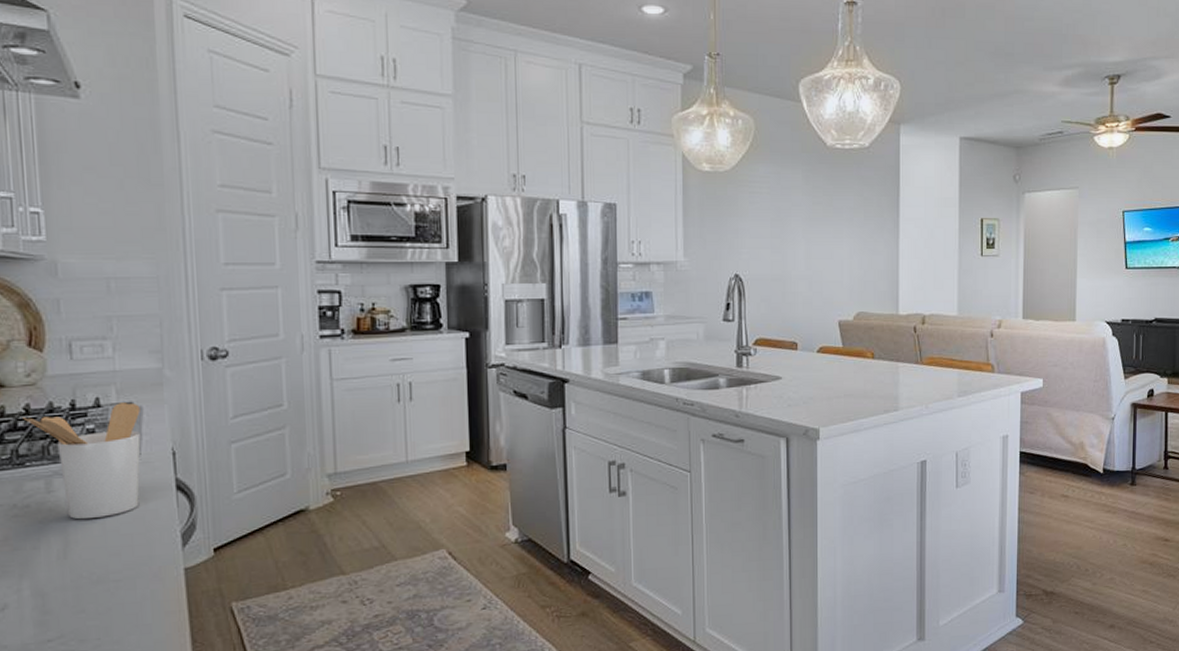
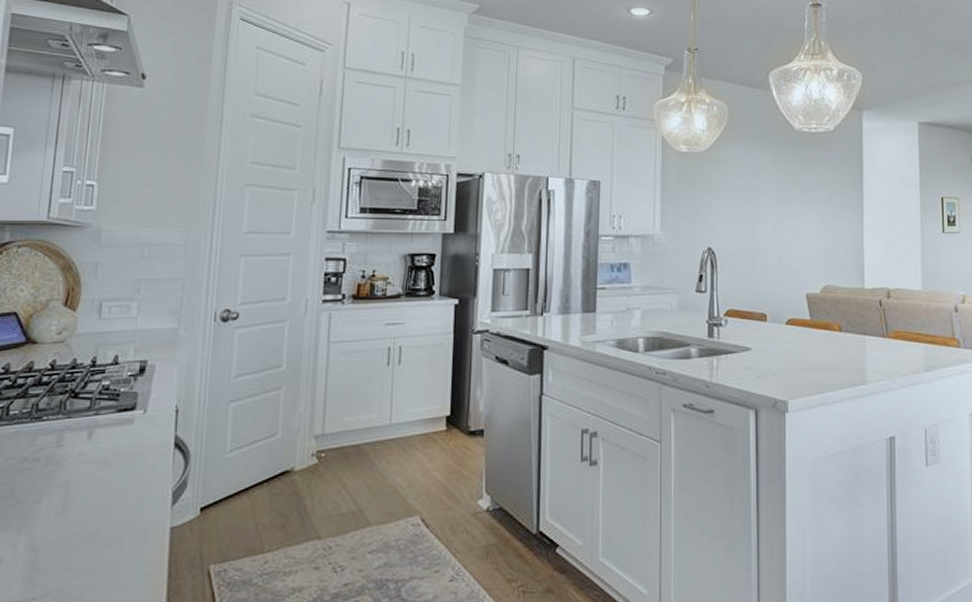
utensil holder: present [23,402,141,520] -> none [48,361,153,475]

